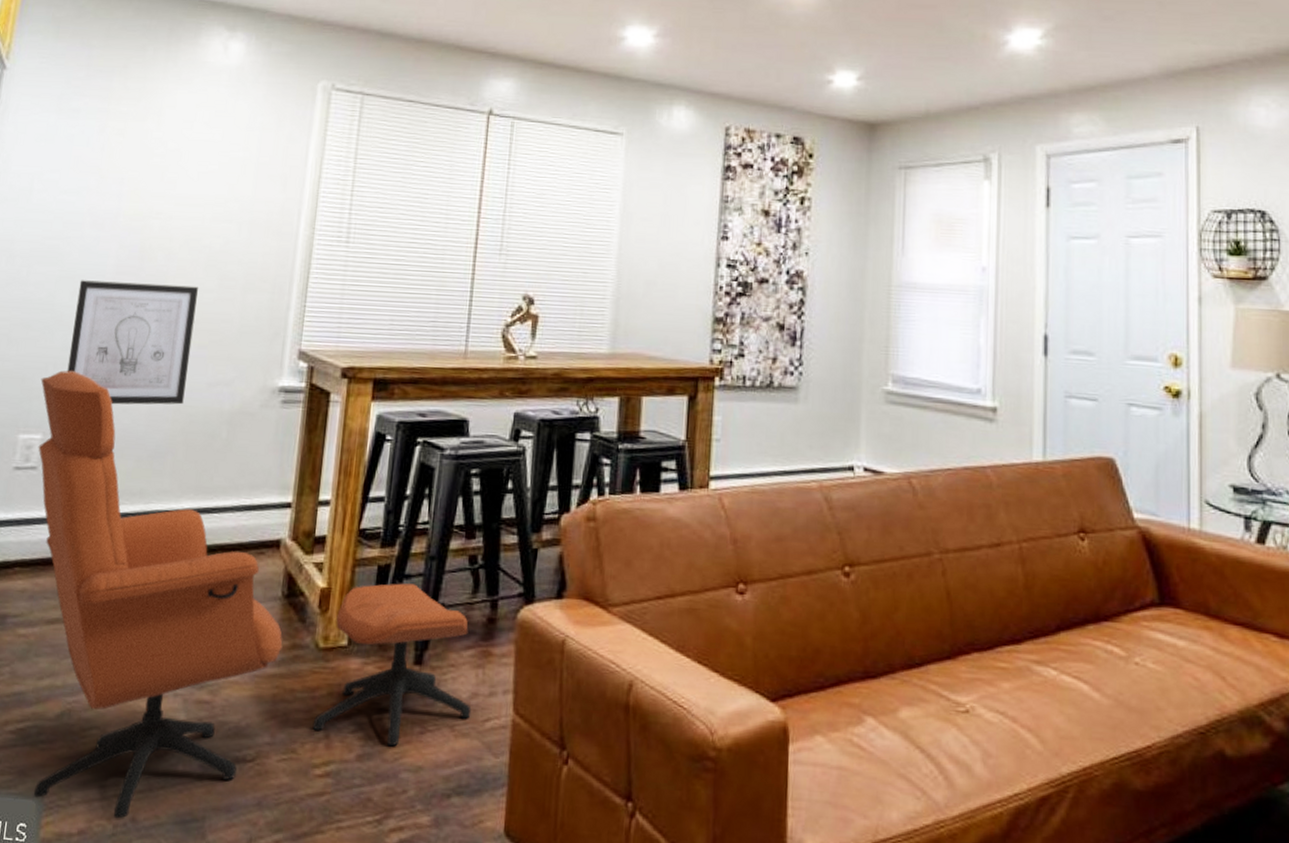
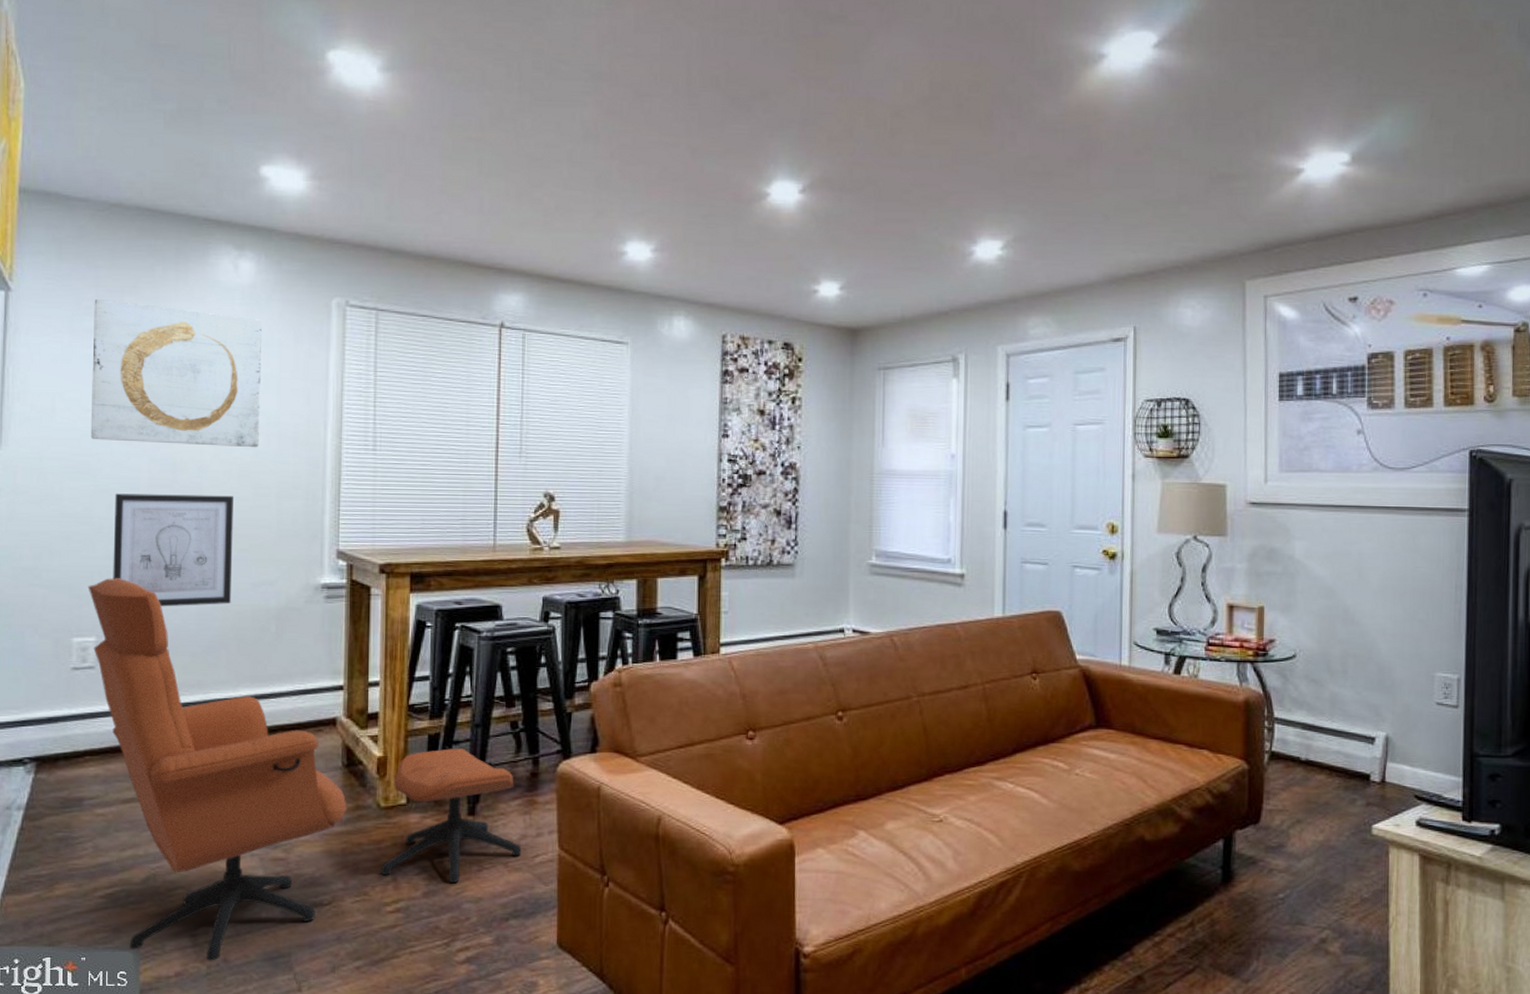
wall art: none [63,78,247,236] -> present [90,298,263,448]

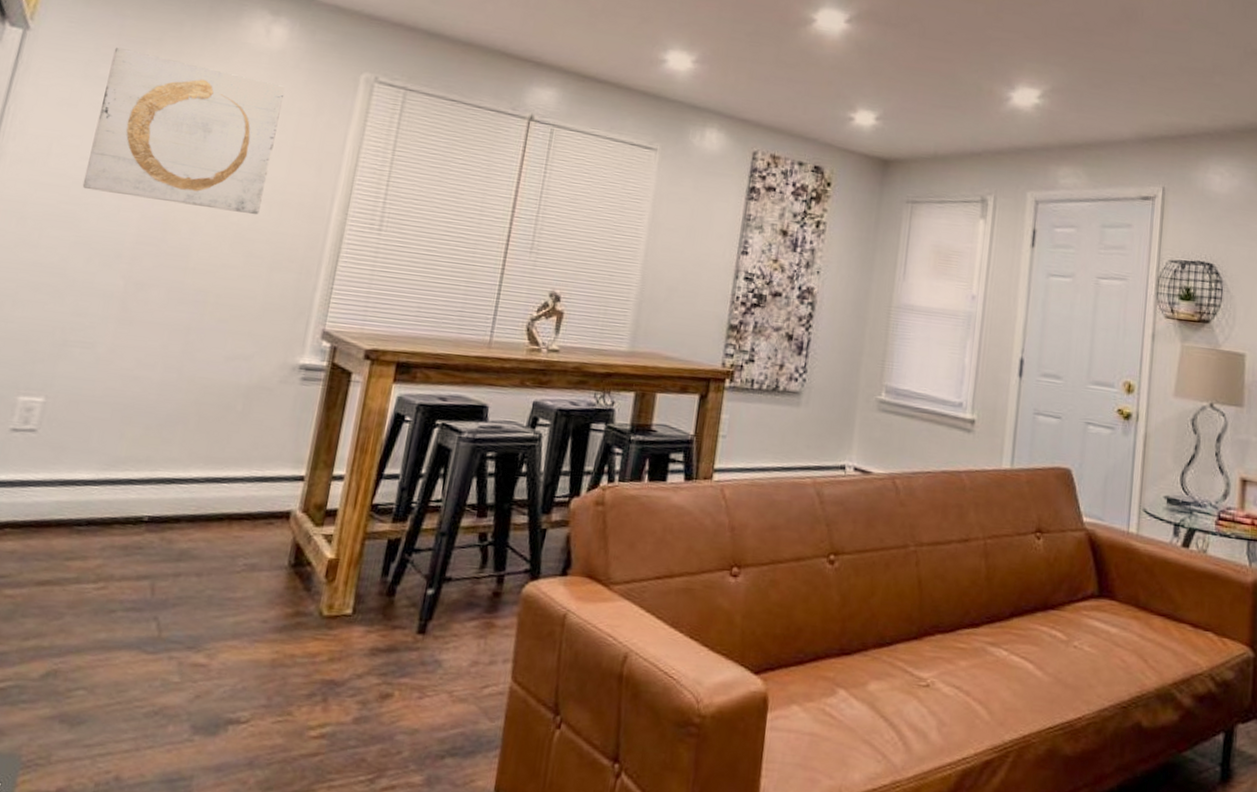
armchair: present [88,578,522,961] -> none [9,335,474,778]
wall art: present [113,493,233,607] -> none [76,247,222,376]

